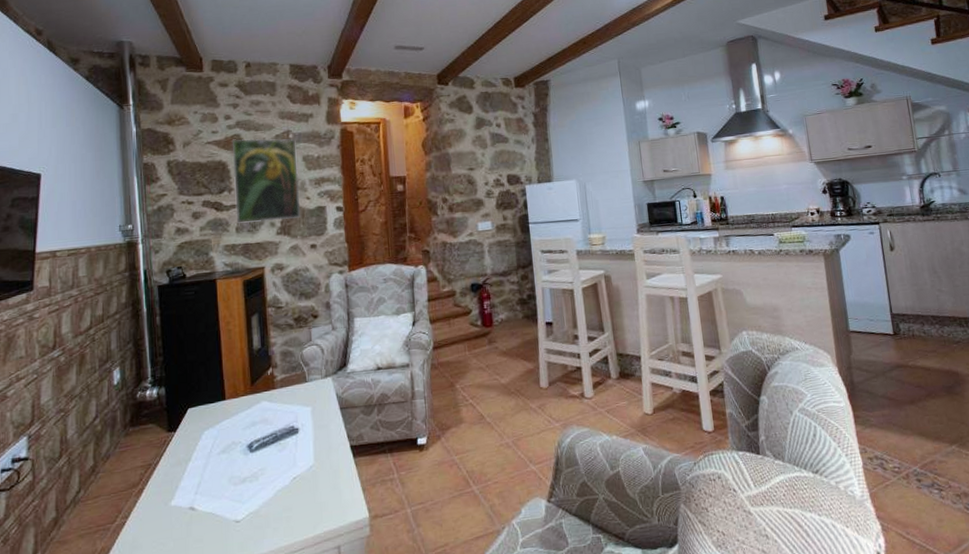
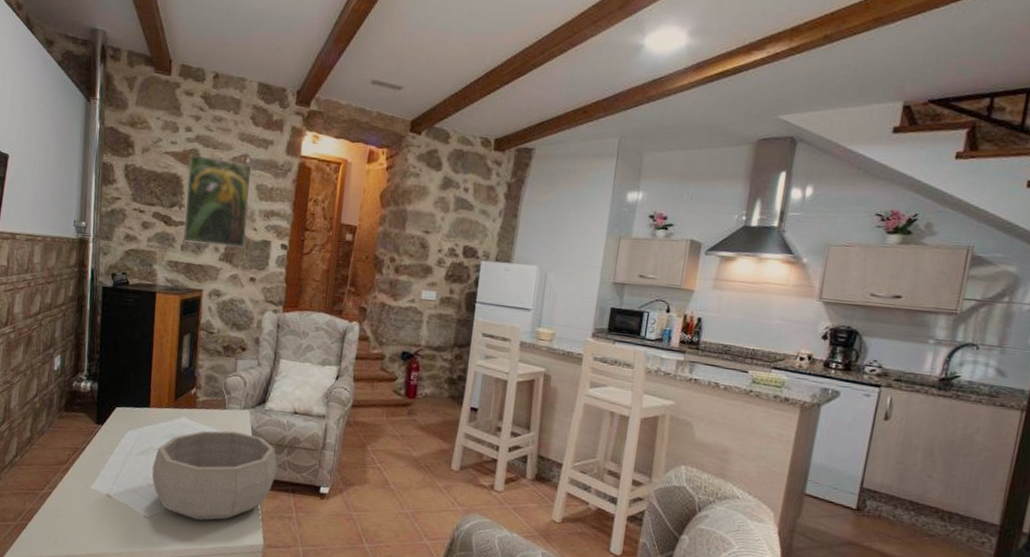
decorative bowl: none [237,402,370,510] -> present [152,430,277,521]

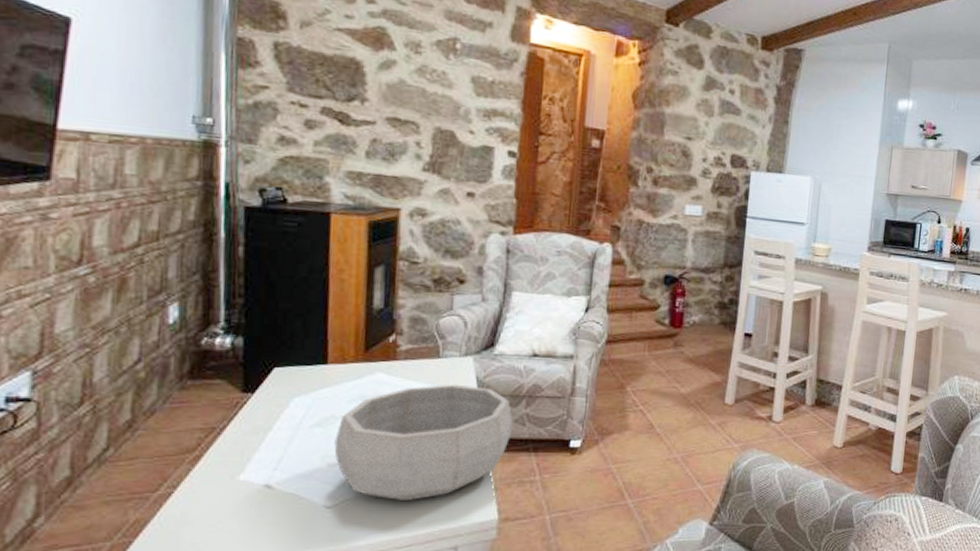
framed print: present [183,153,252,248] -> none [368,32,465,155]

